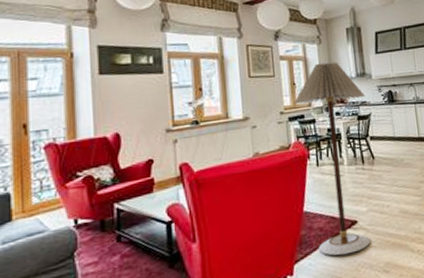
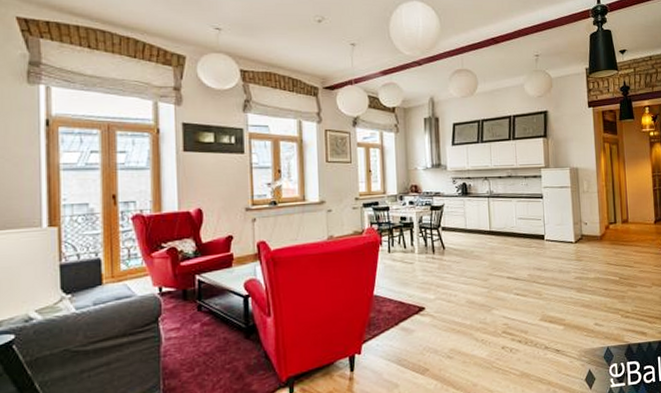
floor lamp: present [294,62,371,256] -> none [369,151,439,339]

